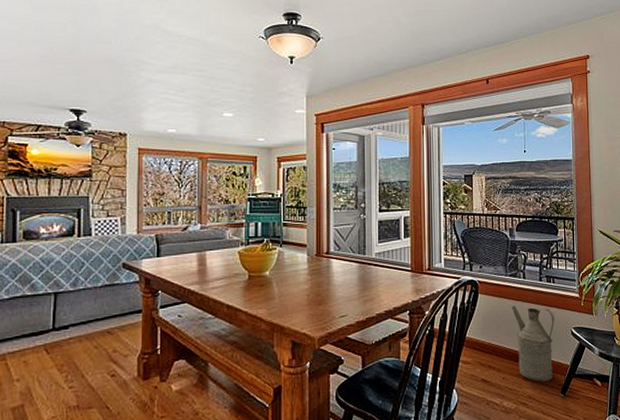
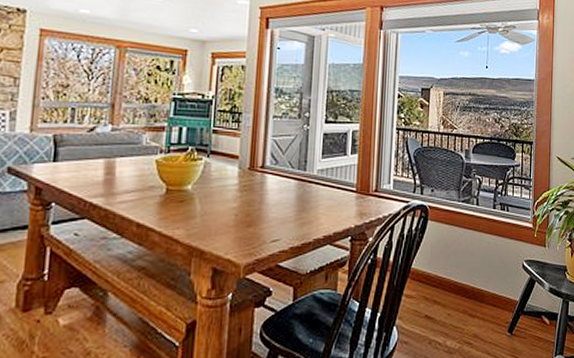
watering can: present [511,306,555,382] -> none [462,235,506,319]

